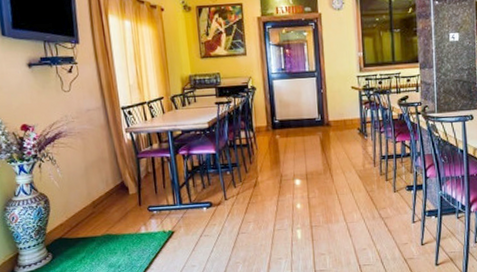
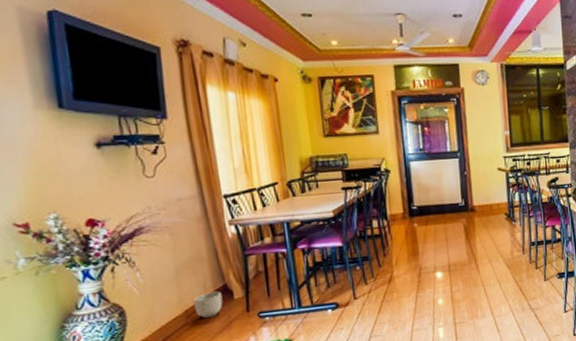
planter: none [98,187,121,209] -> present [193,291,223,318]

